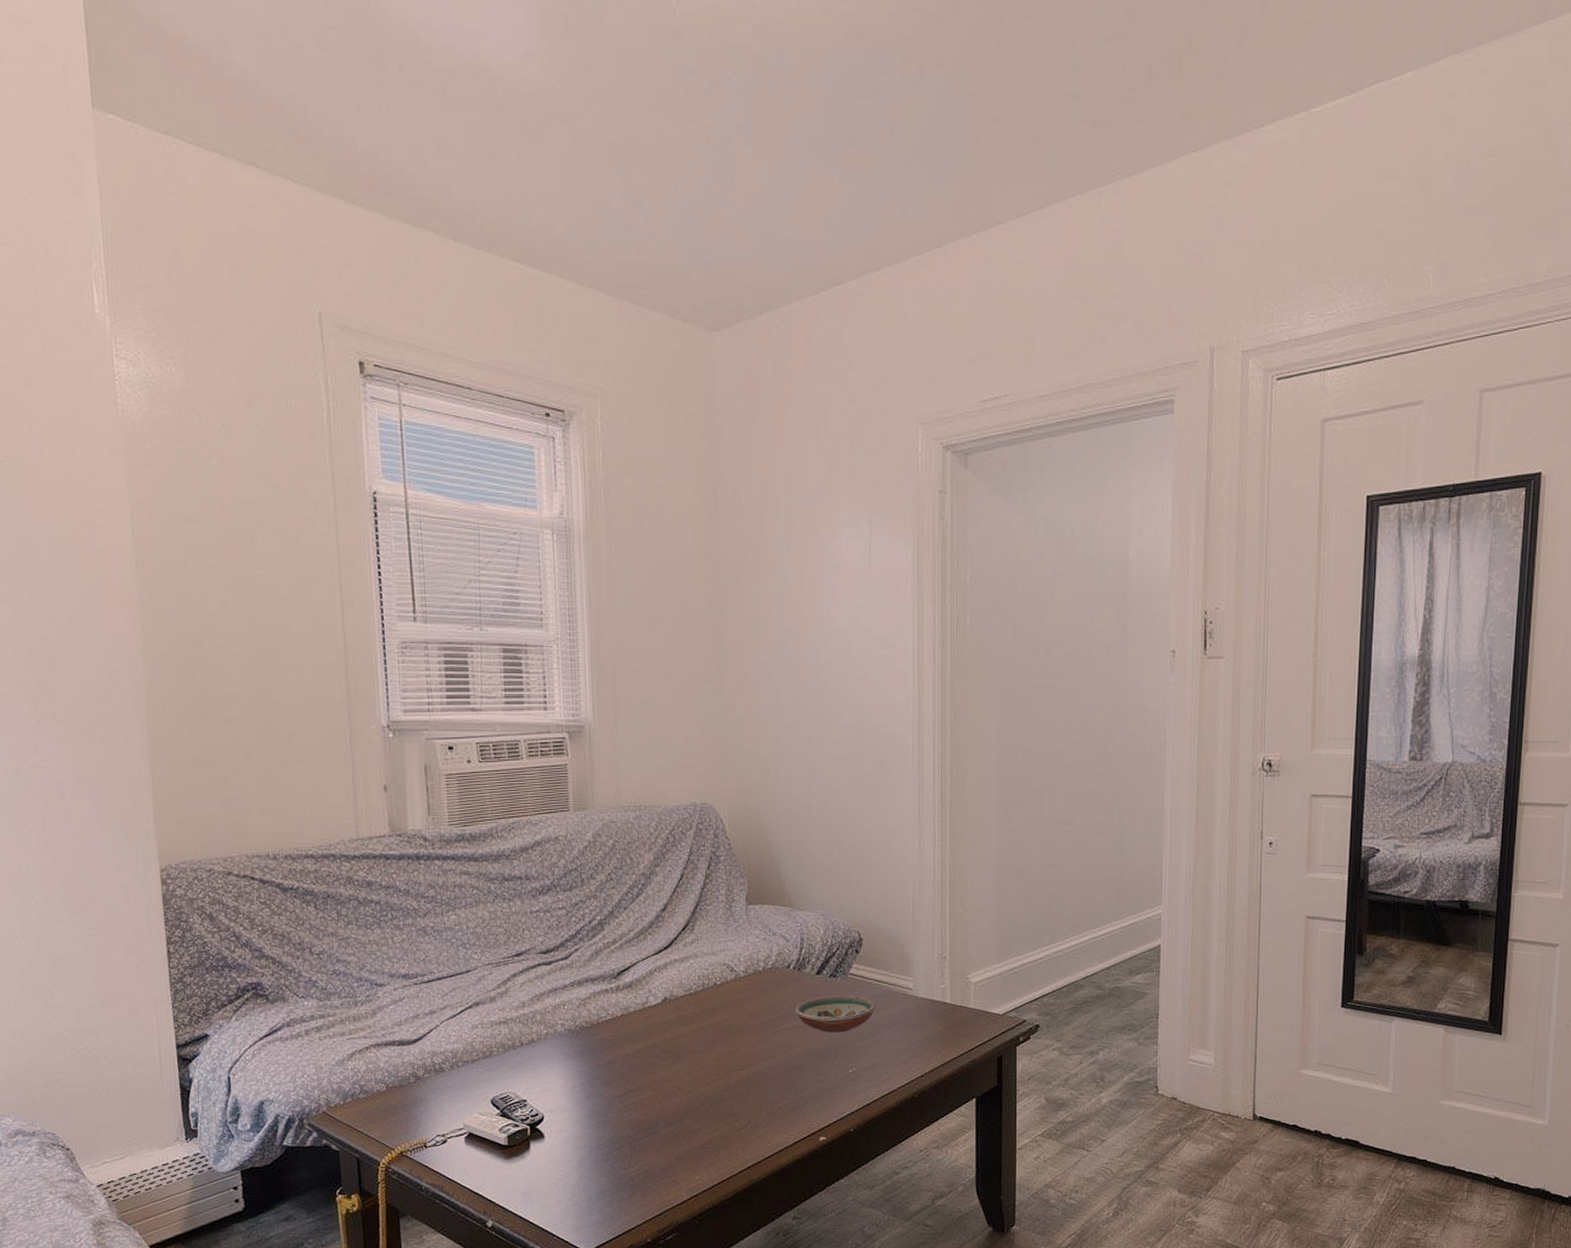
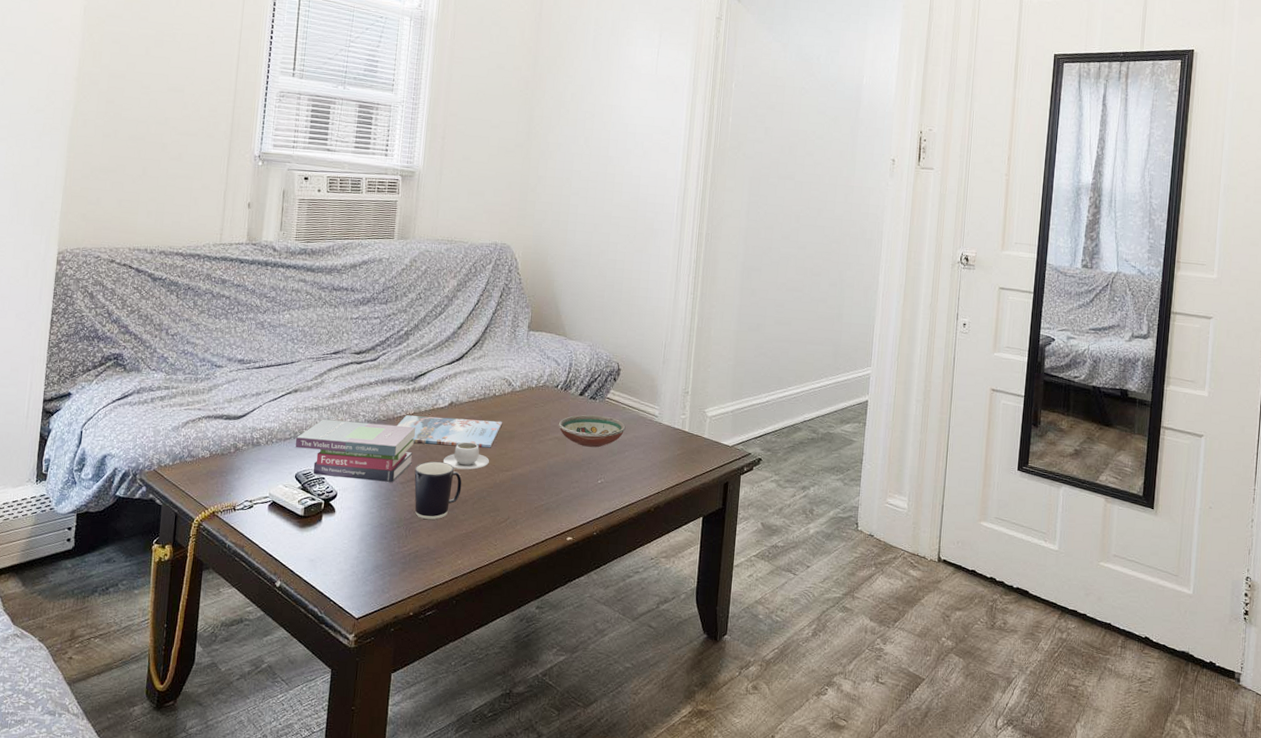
books: none [485,1031,627,1098] -> present [295,419,416,482]
magazine: none [602,1014,729,1049] -> present [396,415,503,448]
mug: none [631,1067,690,1134] -> present [414,461,462,520]
teacup: none [663,1042,719,1074] -> present [442,442,490,470]

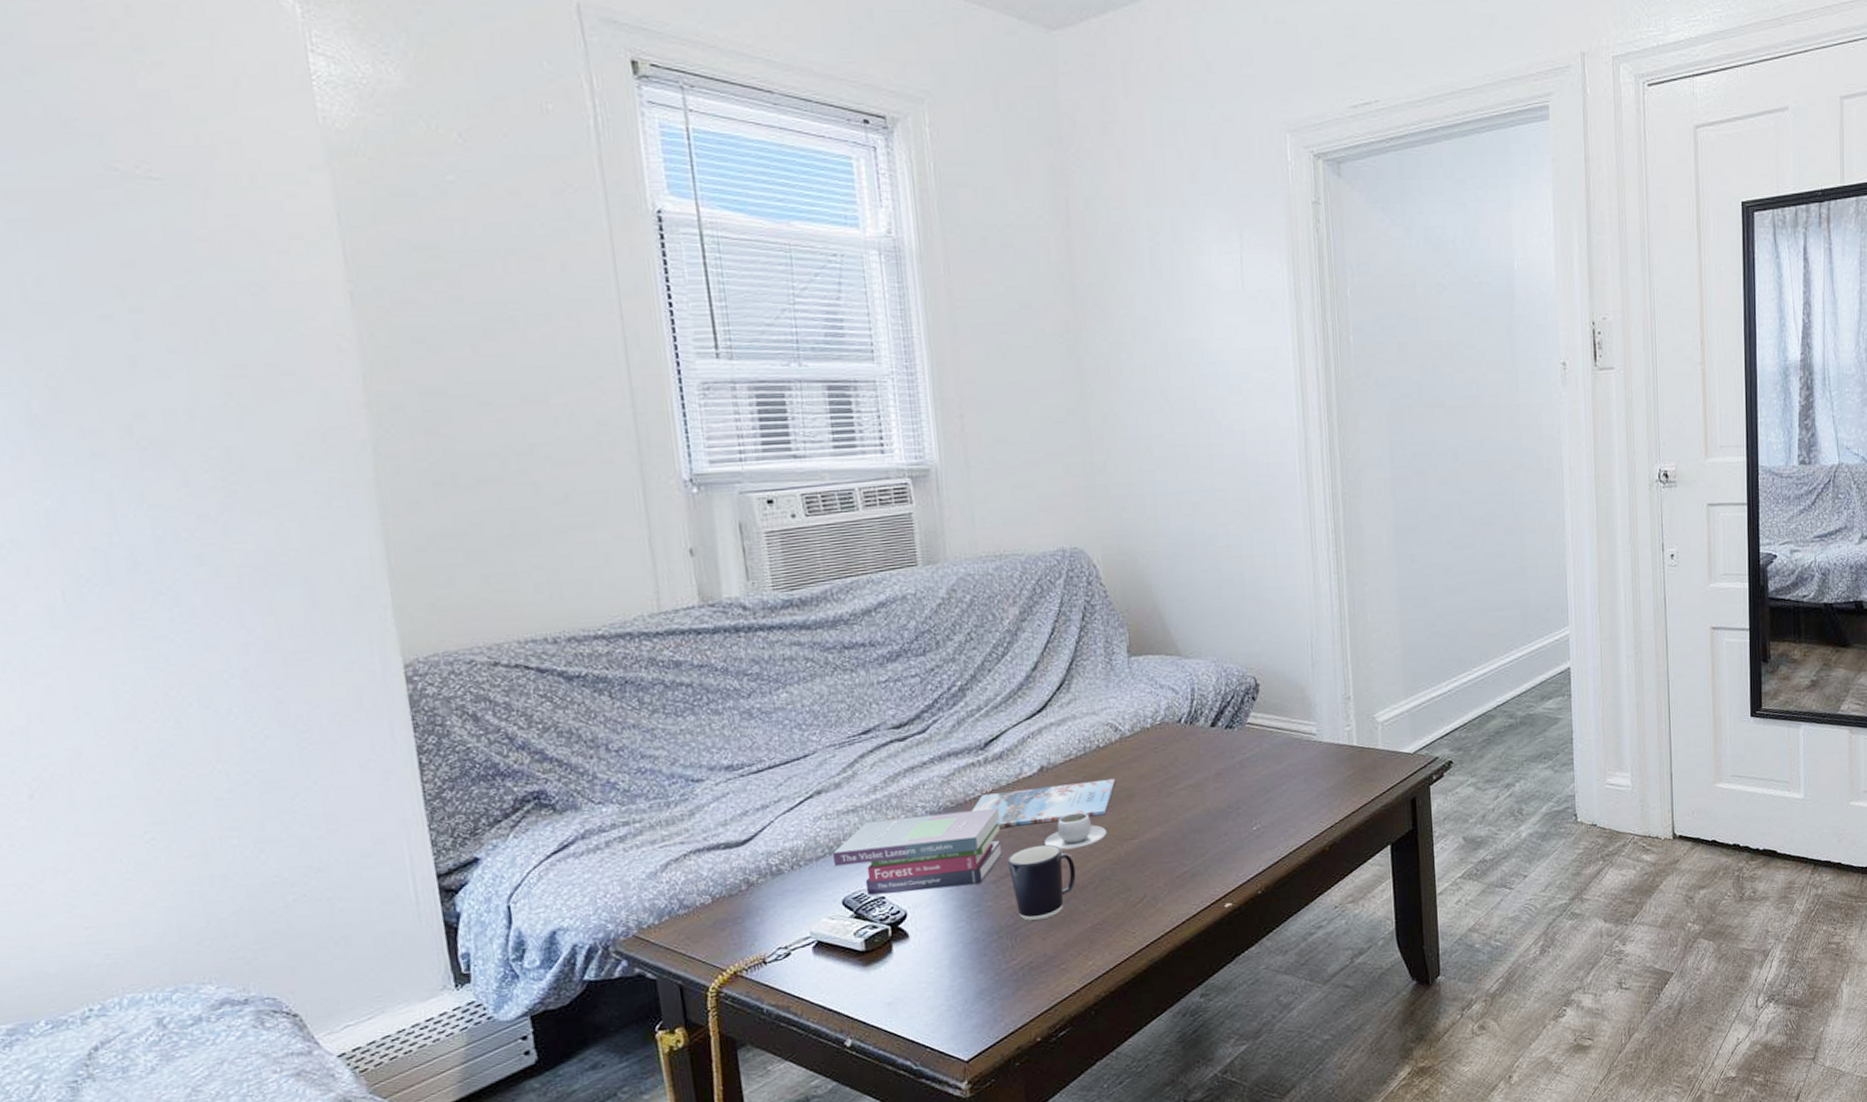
decorative bowl: present [558,414,626,448] -> none [1189,746,1277,789]

